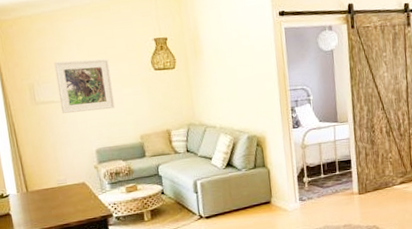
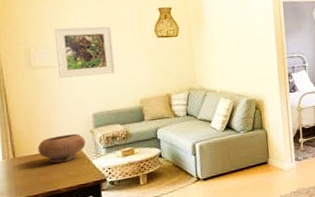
bowl: none [47,169,91,198] -> present [37,133,86,163]

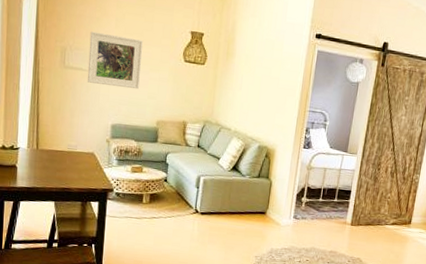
bowl: present [37,133,86,163] -> none [58,137,101,164]

